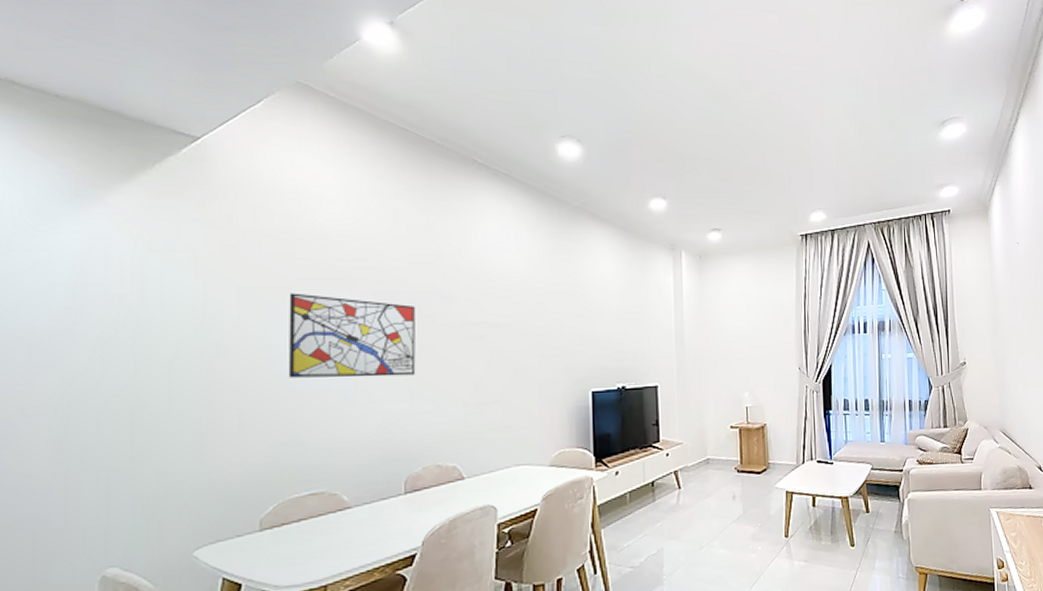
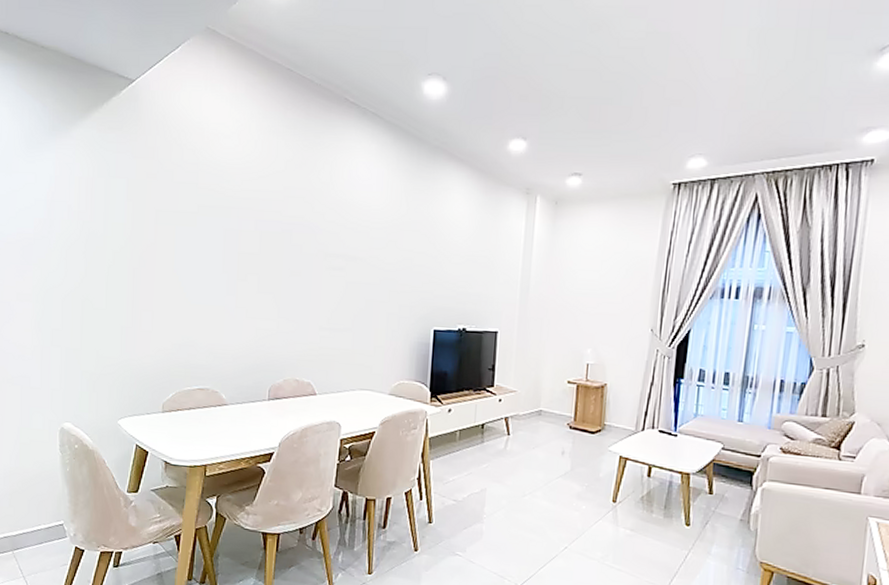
wall art: present [288,293,416,378] -> none [188,217,287,298]

